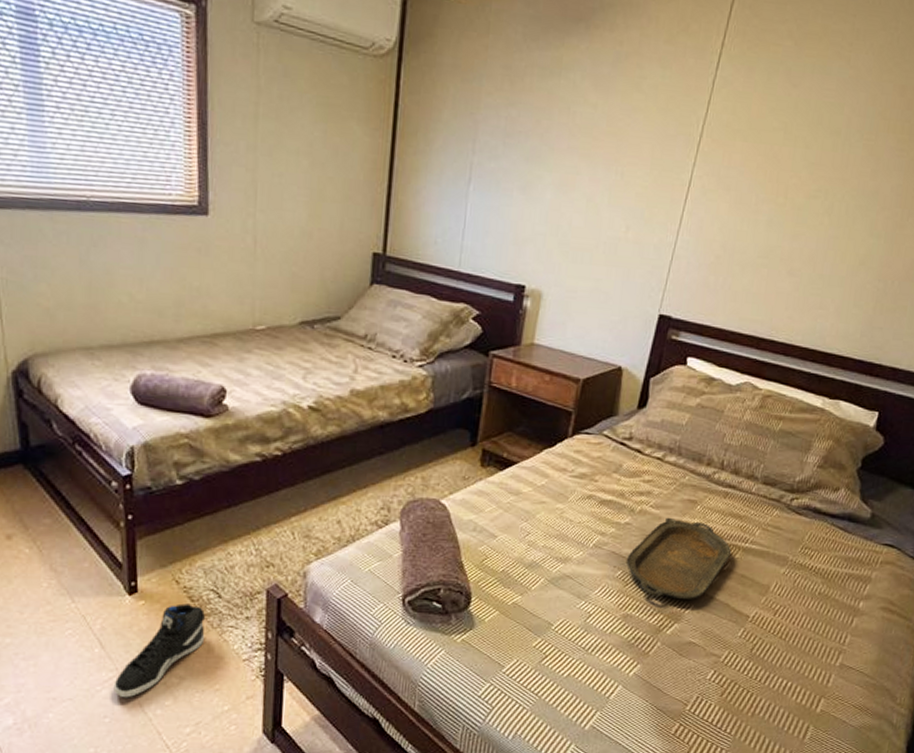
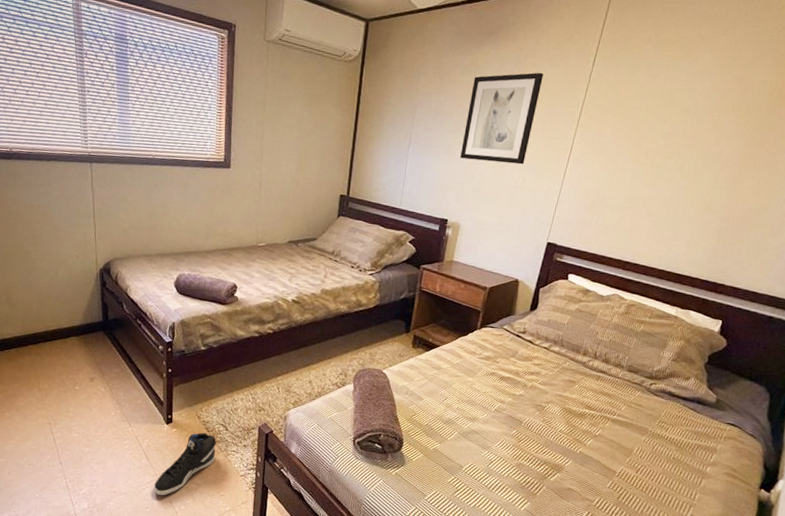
wall art: none [541,76,652,207] -> present [460,72,544,165]
serving tray: present [626,517,732,599] -> none [519,392,603,456]

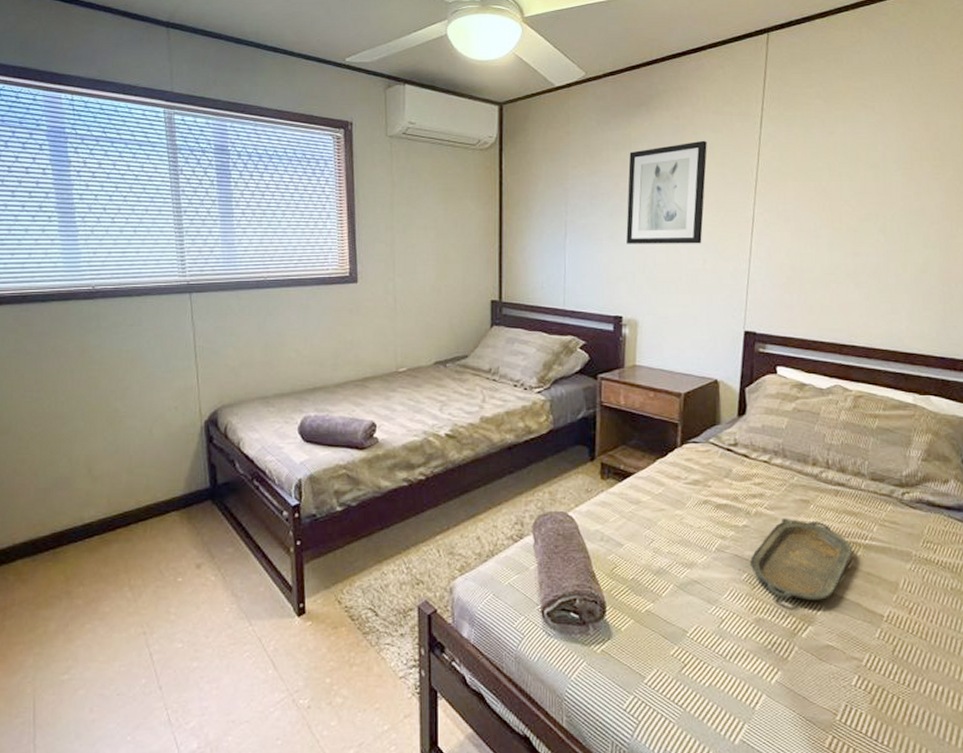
sneaker: present [153,432,217,496] -> none [285,623,365,719]
serving tray: none [519,392,603,456] -> present [749,518,853,600]

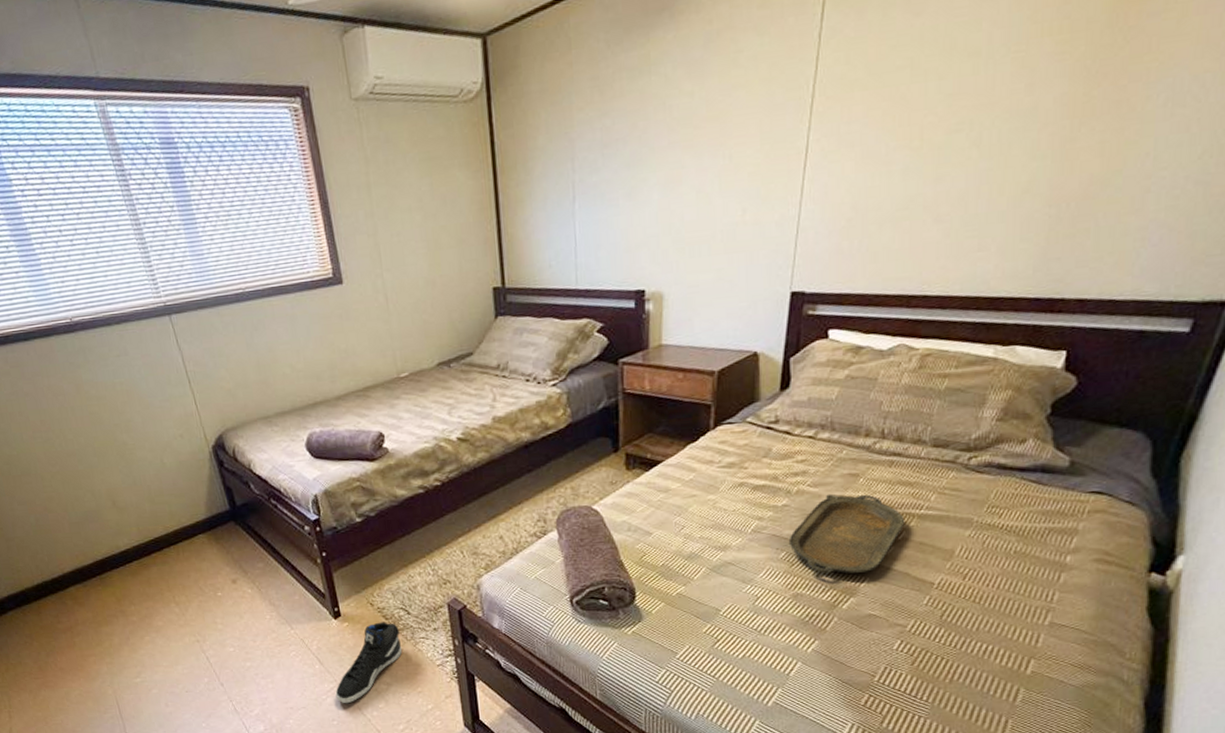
sneaker: none [285,623,365,719] -> present [335,622,402,704]
wall art: present [626,140,707,244] -> none [647,48,749,201]

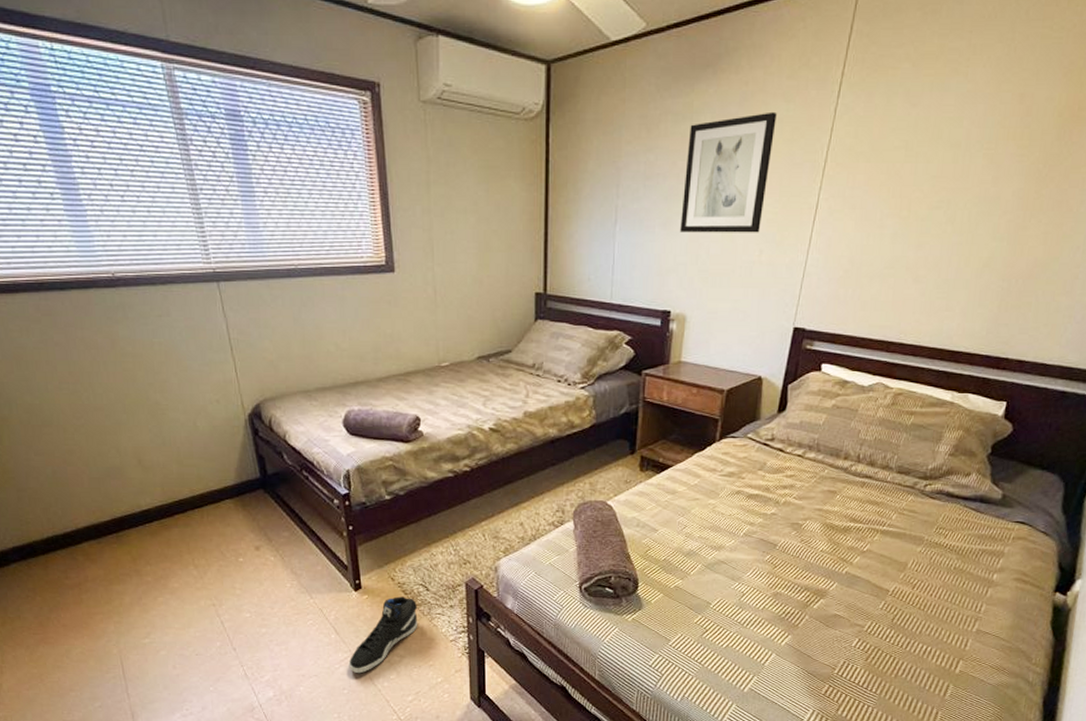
wall art: none [647,48,749,201] -> present [680,111,777,233]
serving tray: present [788,493,905,574] -> none [773,506,871,577]

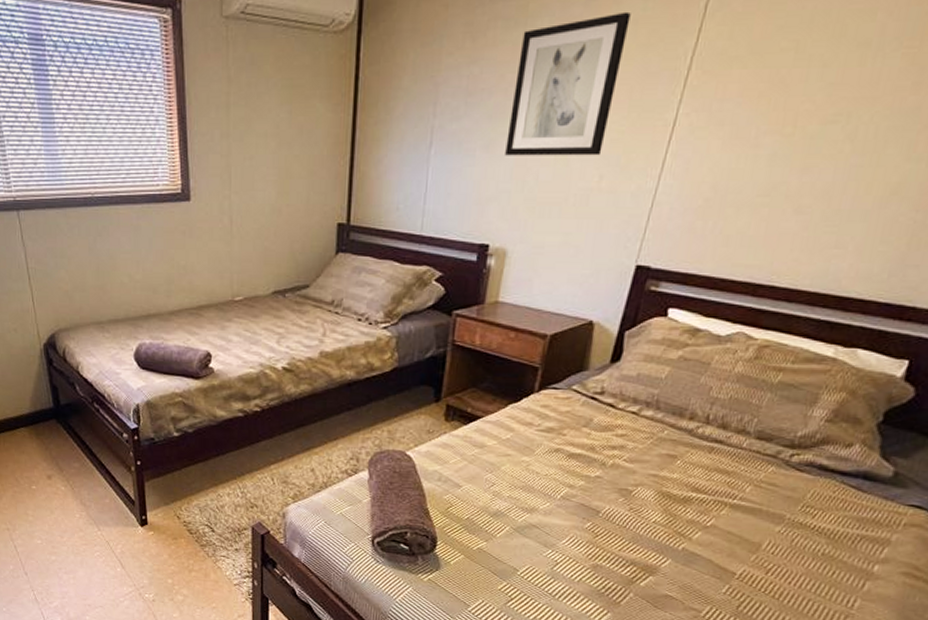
sneaker: present [348,596,418,674] -> none [133,535,203,609]

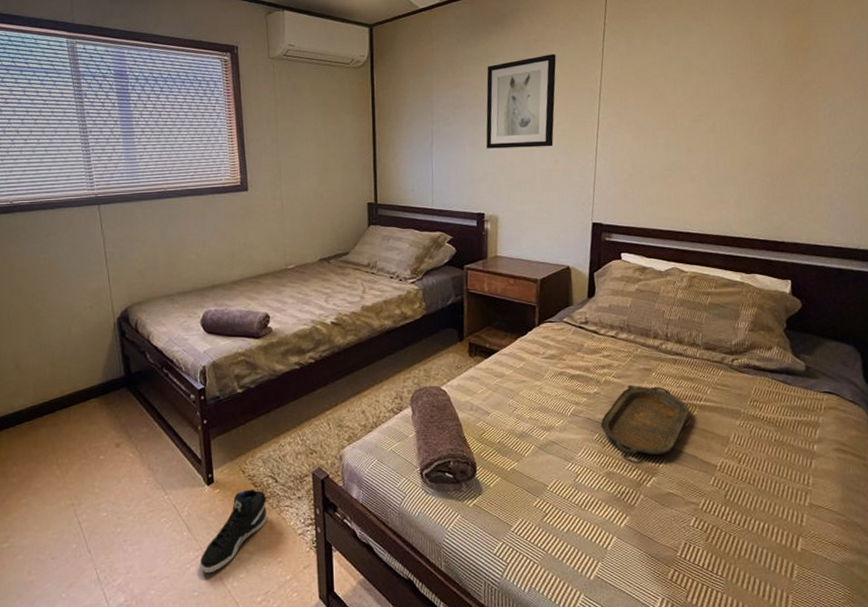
sneaker: none [133,535,203,609] -> present [199,489,267,574]
serving tray: none [596,471,717,553] -> present [600,384,690,455]

